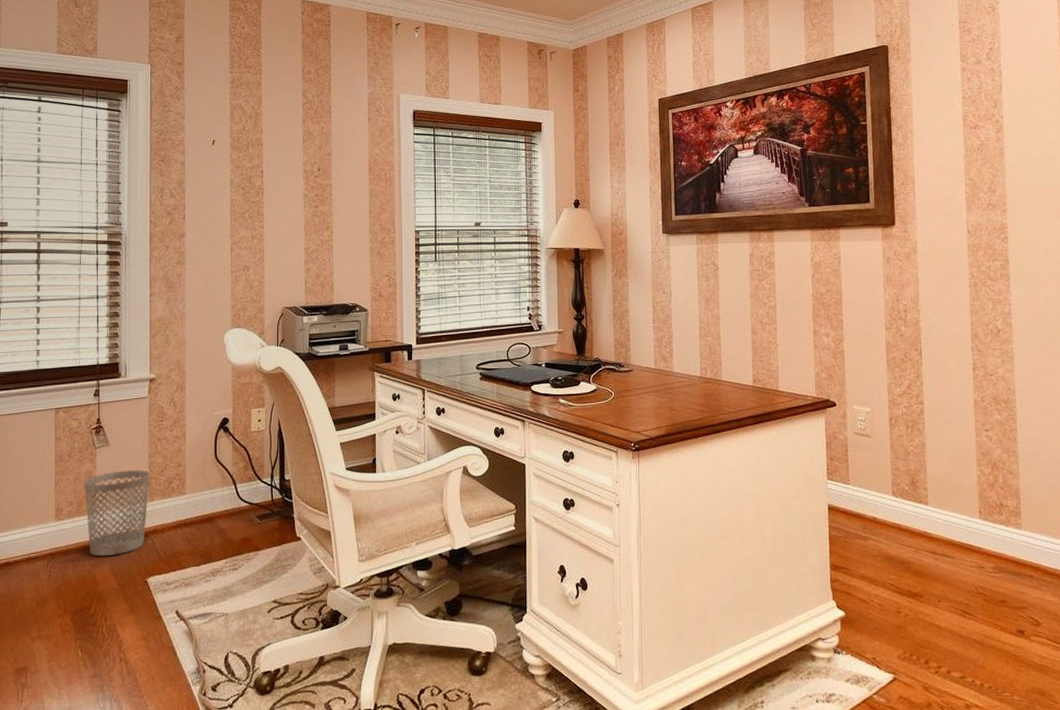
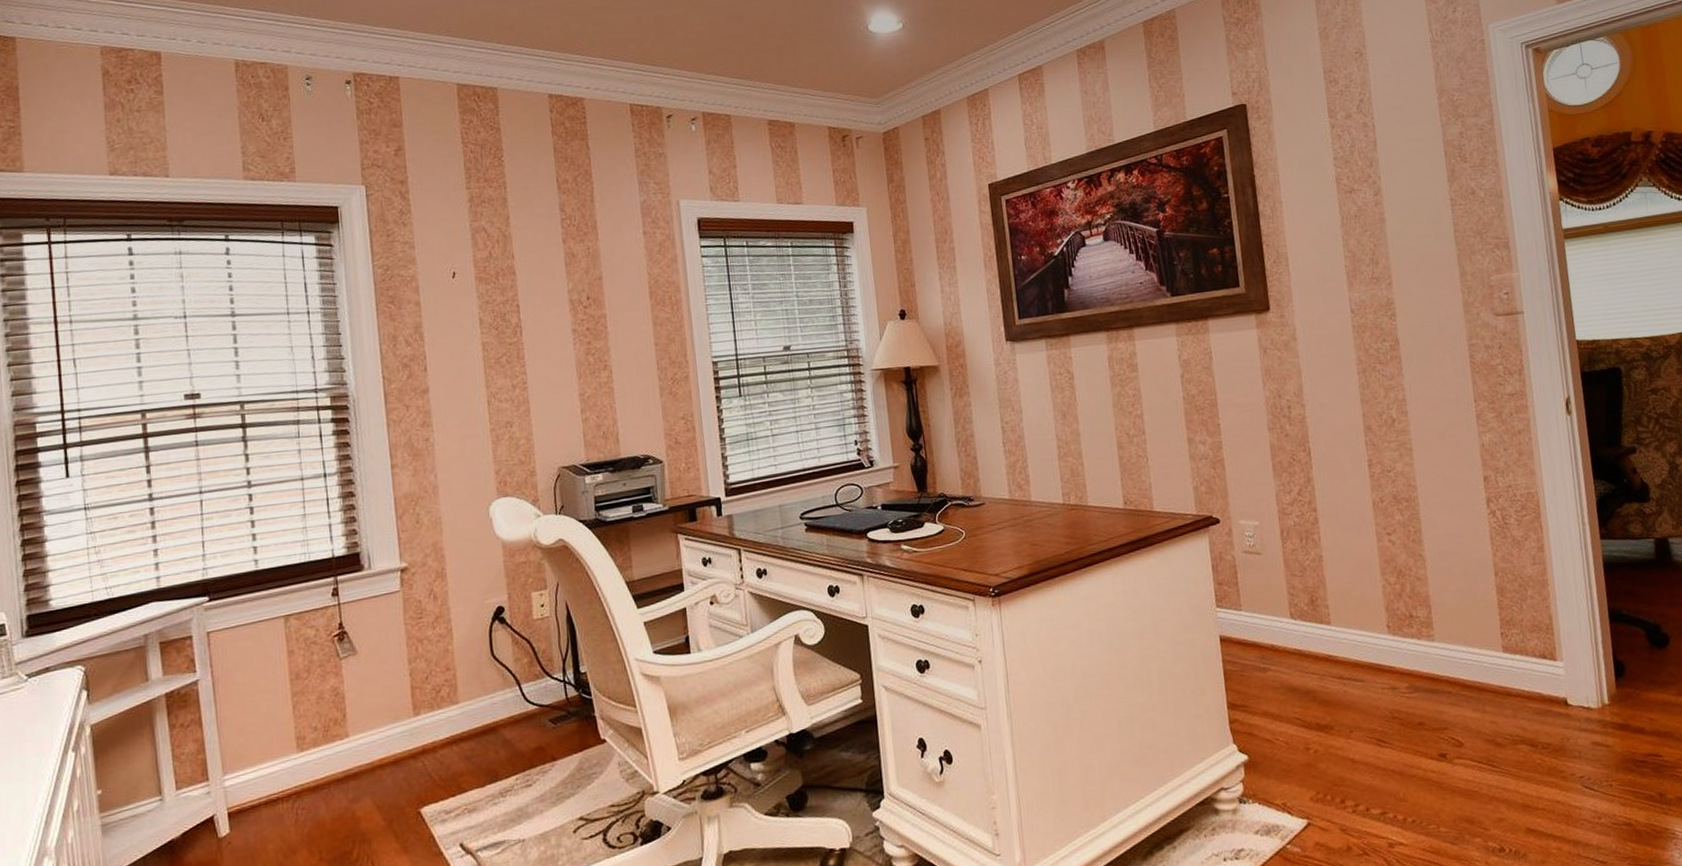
wastebasket: present [83,469,151,556] -> none [329,679,413,789]

